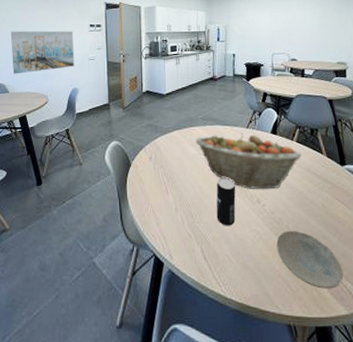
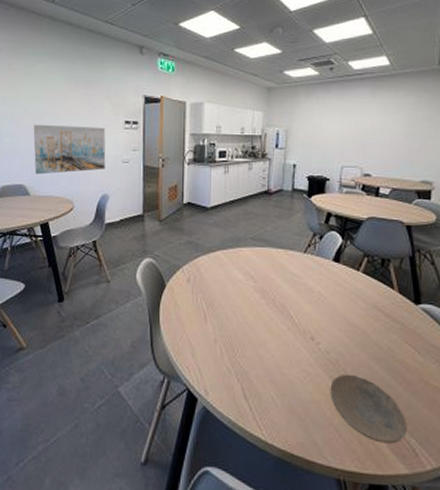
fruit basket: present [196,133,302,190] -> none [243,258,369,326]
beverage can: present [216,177,236,226] -> none [261,308,285,364]

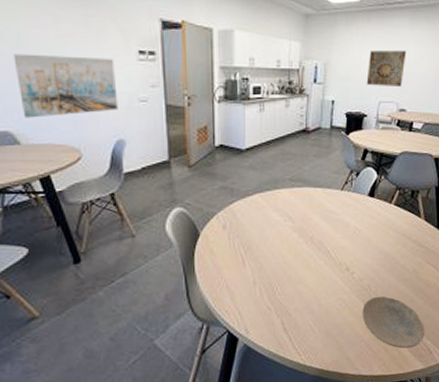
wall art: none [328,117,369,153] -> present [366,50,407,88]

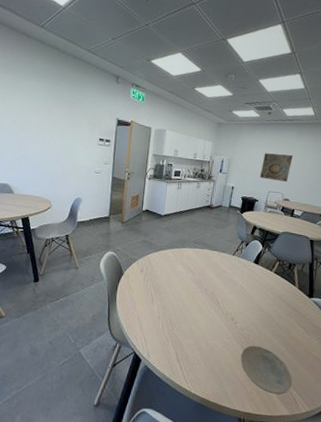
wall art: present [13,53,118,118] -> none [19,133,83,178]

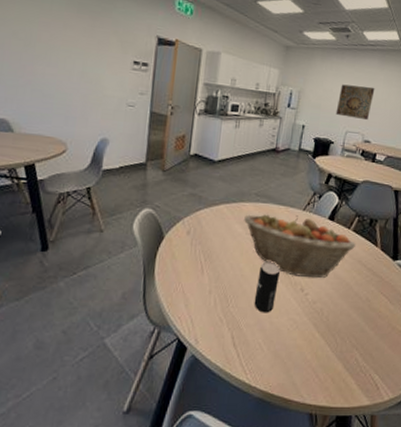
fruit basket: none [185,258,278,310] -> present [244,214,357,279]
beverage can: none [193,295,214,336] -> present [254,261,280,313]
plate: present [240,346,292,395] -> none [312,322,374,380]

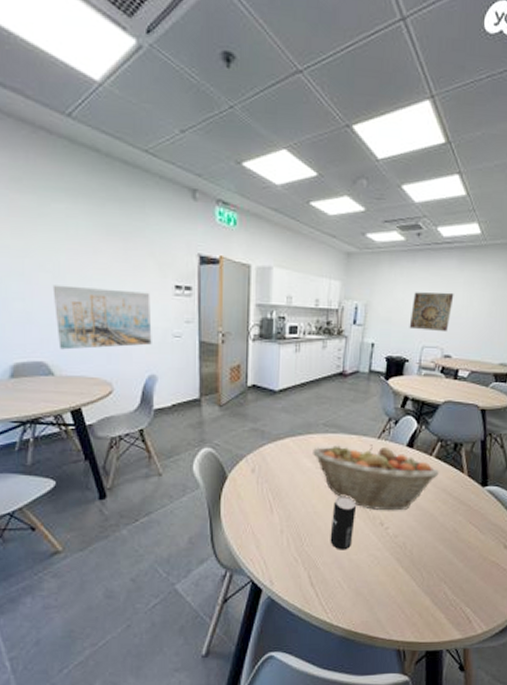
wall art: none [21,51,111,112] -> present [52,285,152,350]

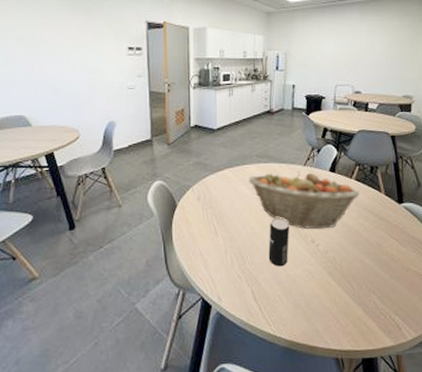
wall art: present [52,285,152,350] -> none [30,52,111,105]
wall art: present [409,292,454,332] -> none [323,39,359,72]

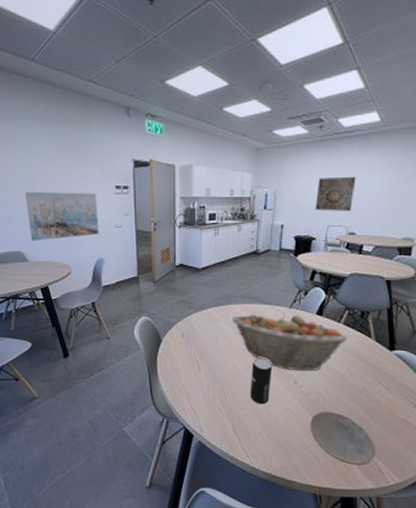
wall art: none [30,52,111,105] -> present [25,191,99,241]
wall art: none [323,39,359,72] -> present [315,176,356,212]
plate: none [329,269,393,323] -> present [310,412,376,466]

